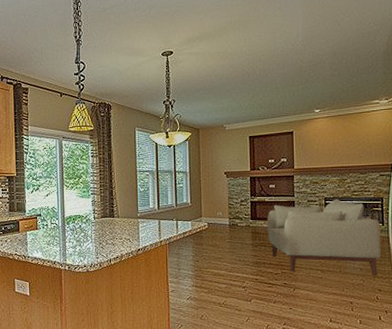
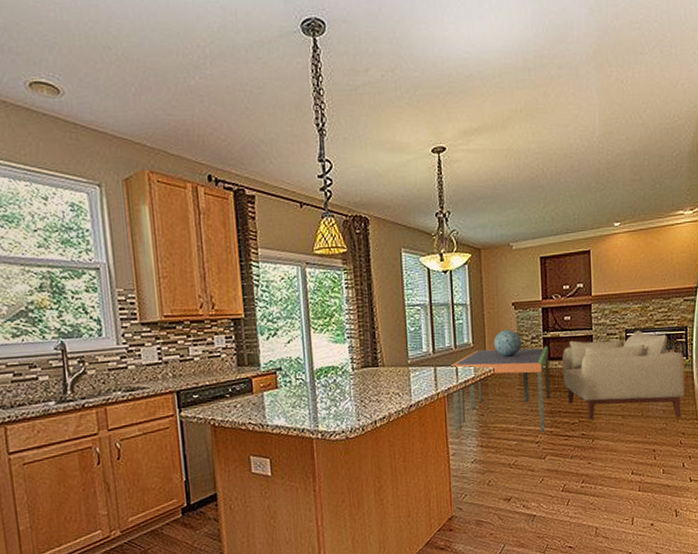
dining table: none [172,208,257,279] -> present [451,346,551,432]
decorative globe: none [208,193,233,215] -> present [493,329,522,357]

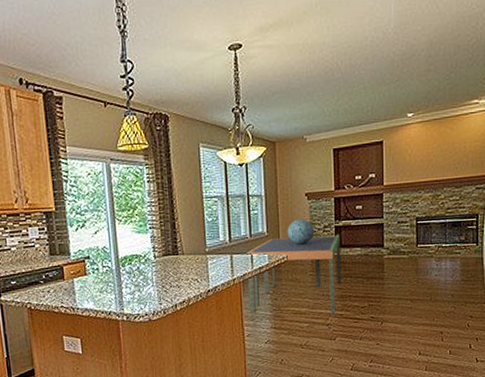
chair: present [561,330,684,420] -> none [352,218,474,304]

